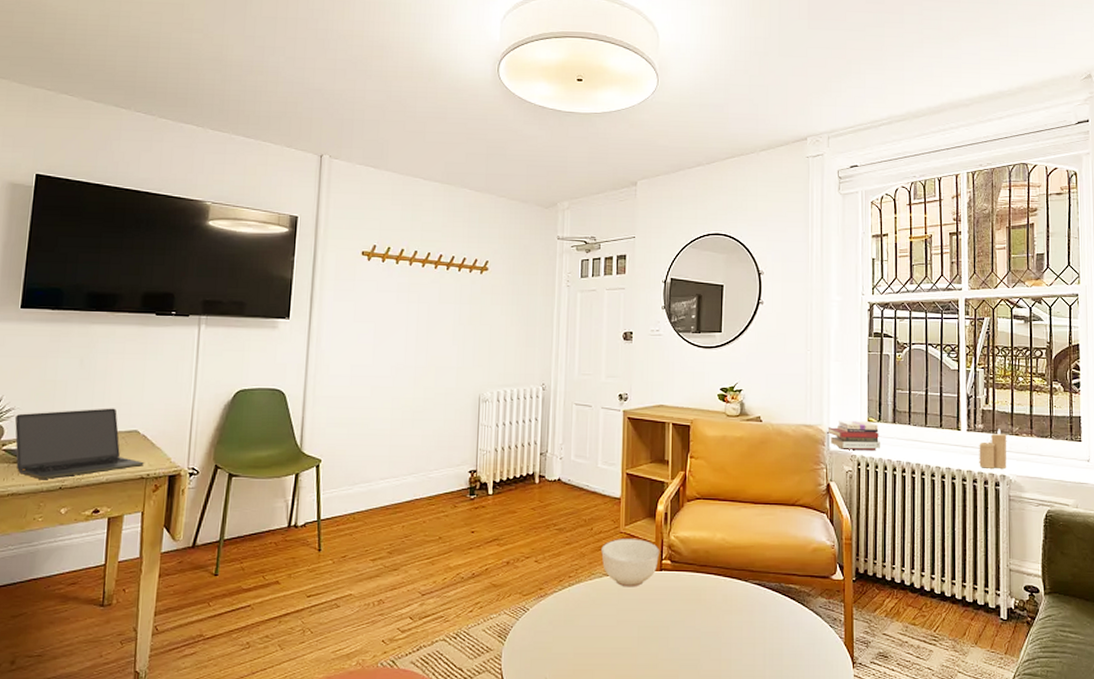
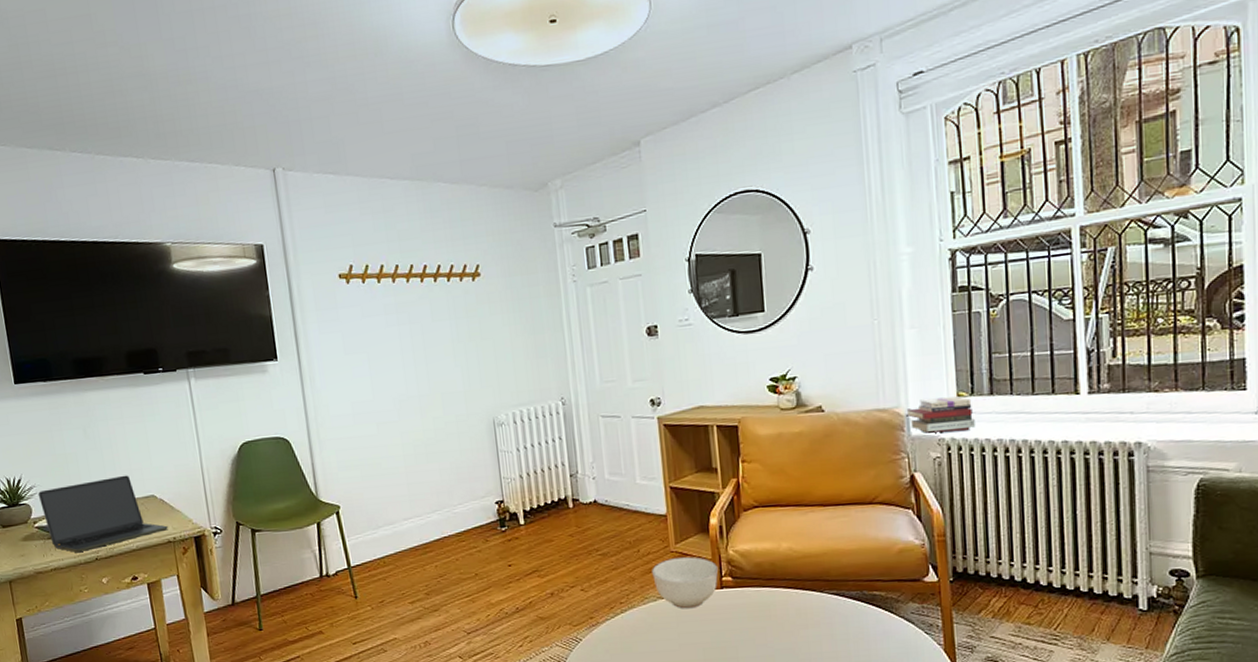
candle: present [979,429,1007,469] -> none [1105,386,1143,437]

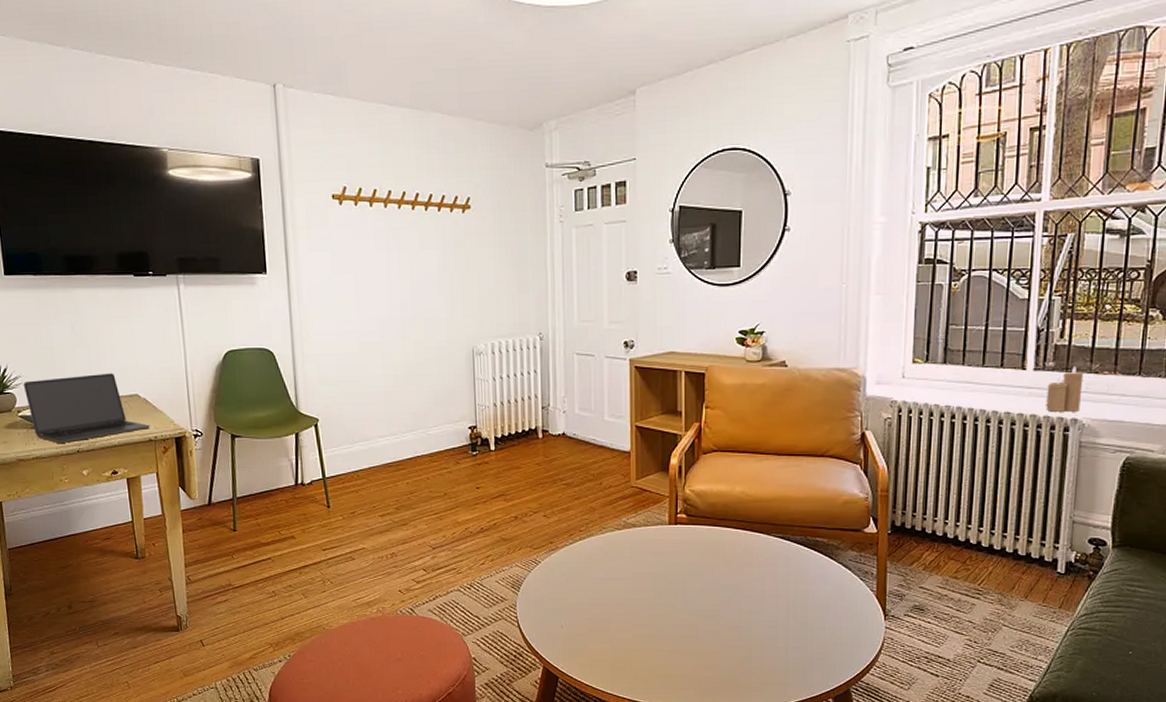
bowl: present [652,556,719,609] -> none [612,492,675,541]
books: present [906,396,975,433] -> none [864,363,927,396]
candle: none [1105,386,1143,437] -> present [1046,366,1084,412]

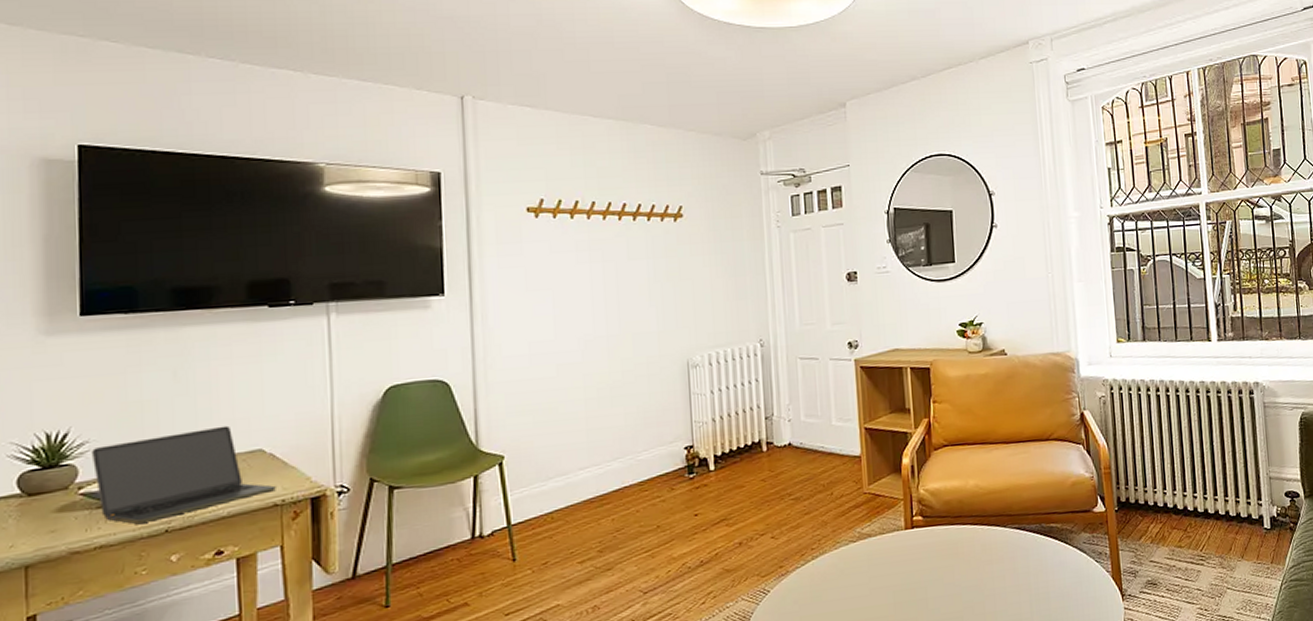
candle: present [1046,366,1084,412] -> none [1230,335,1259,378]

